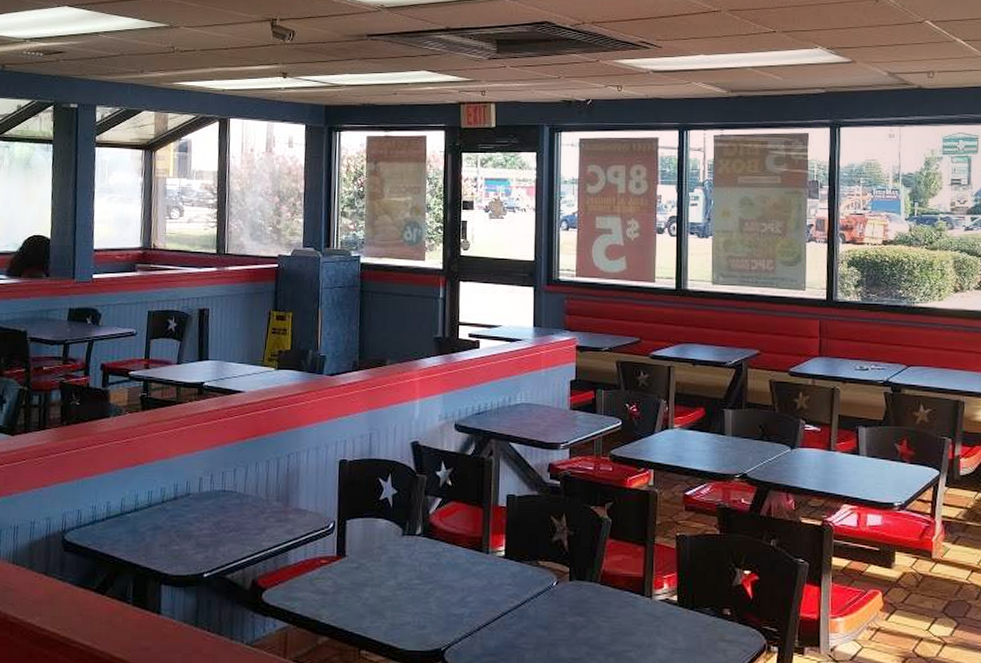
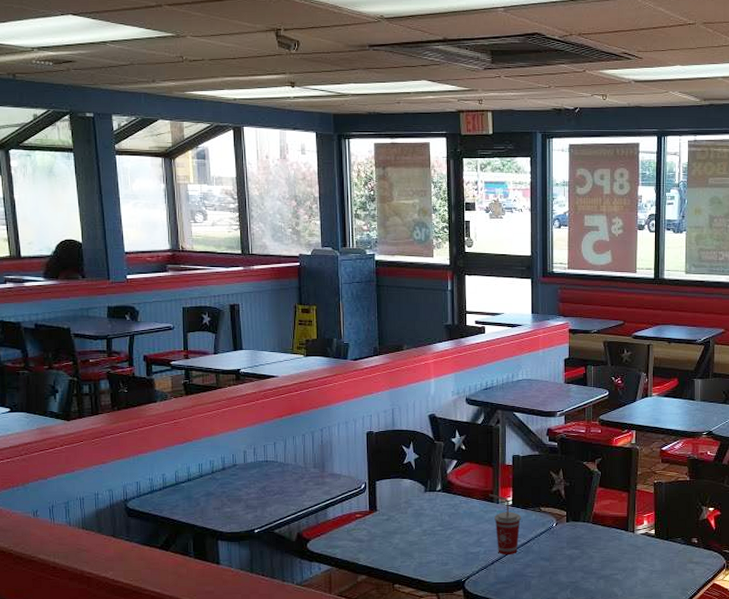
beverage cup: none [477,540,516,619] -> present [489,493,522,555]

